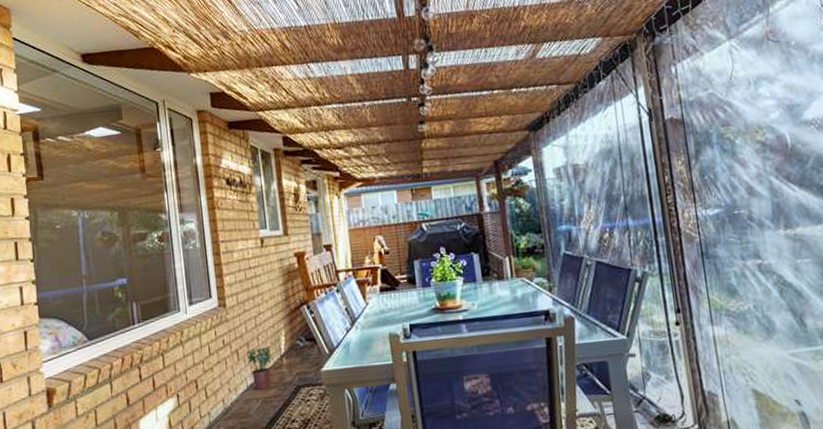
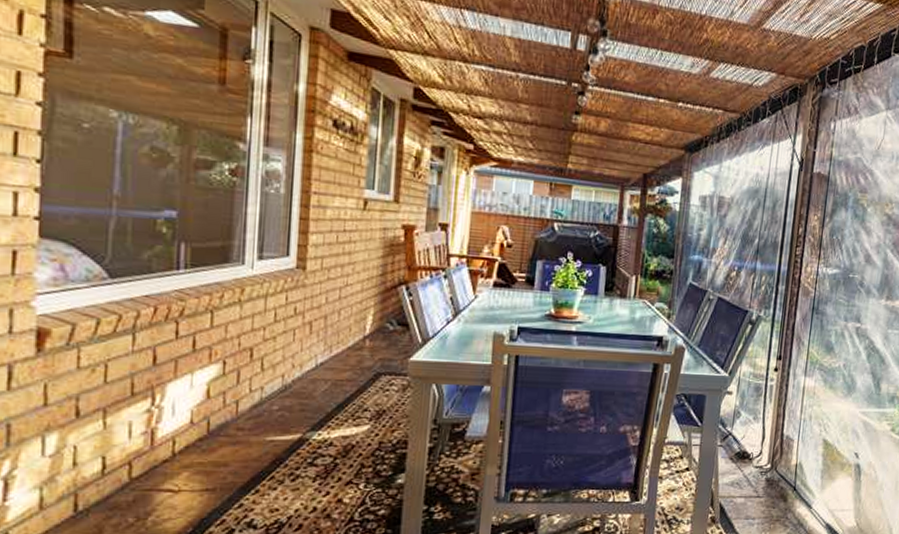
potted plant: present [246,346,273,390] -> none [321,323,355,371]

